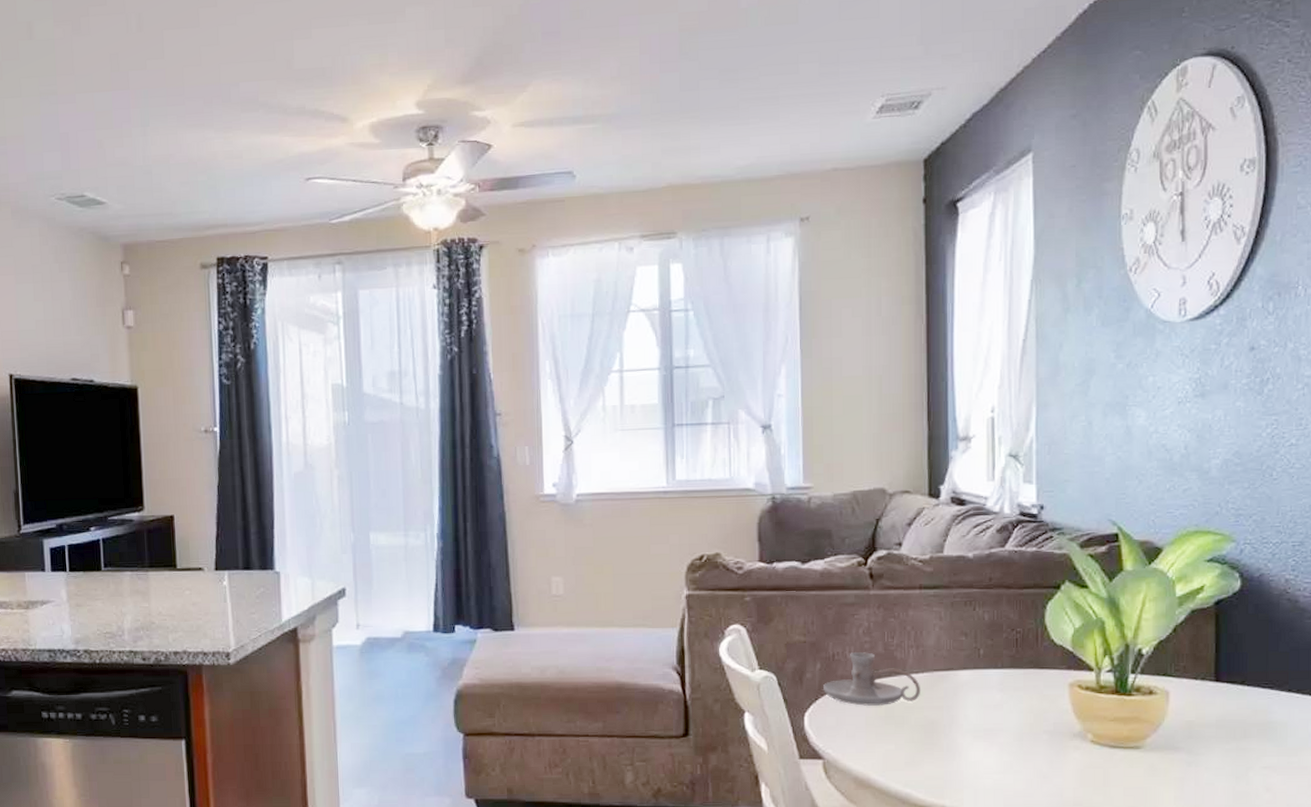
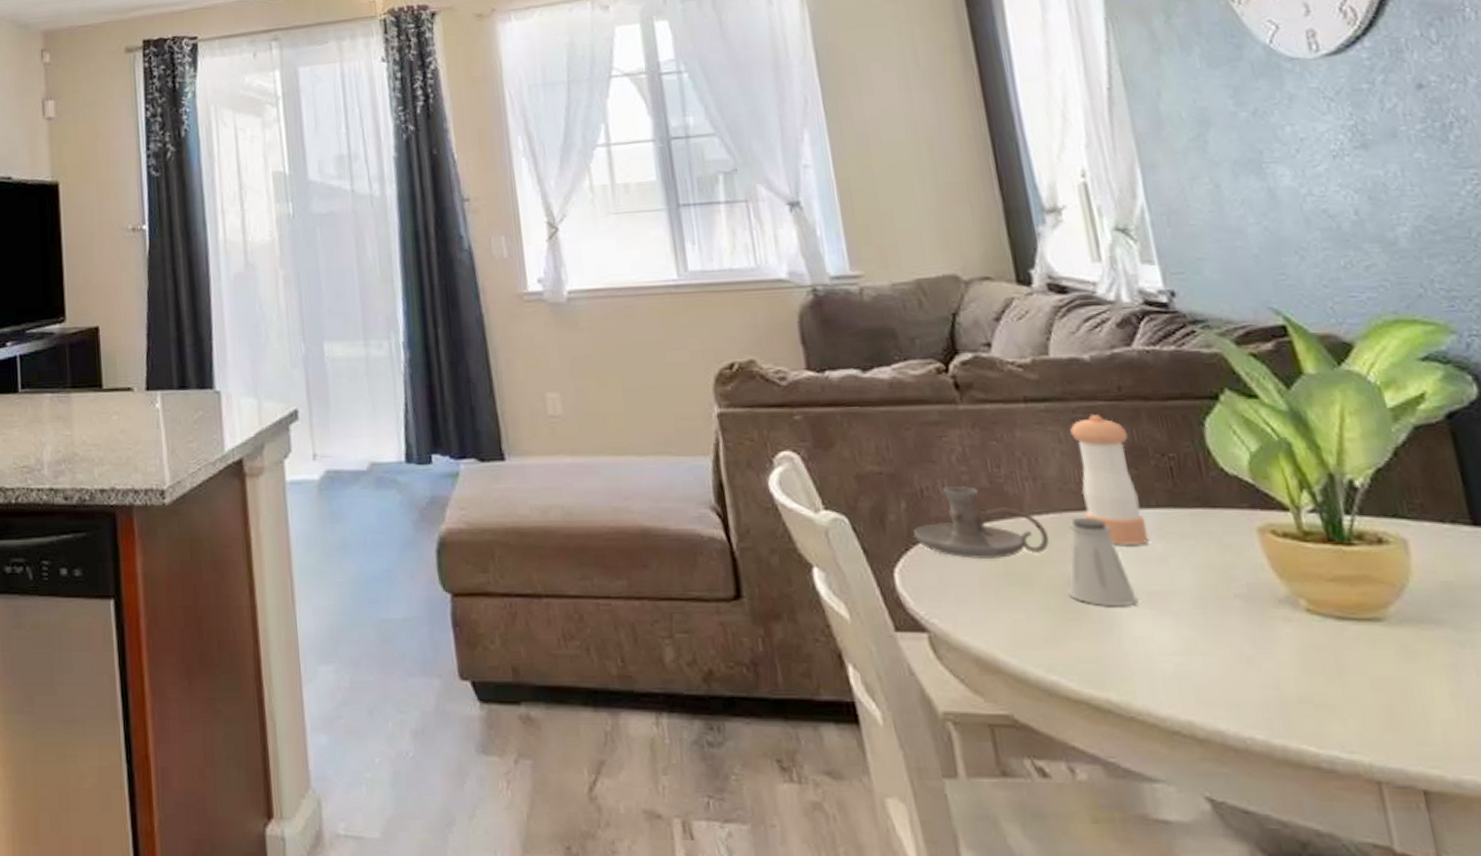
saltshaker: none [928,675,976,739] -> present [1067,517,1138,606]
pepper shaker: none [950,599,992,697] -> present [1070,415,1150,546]

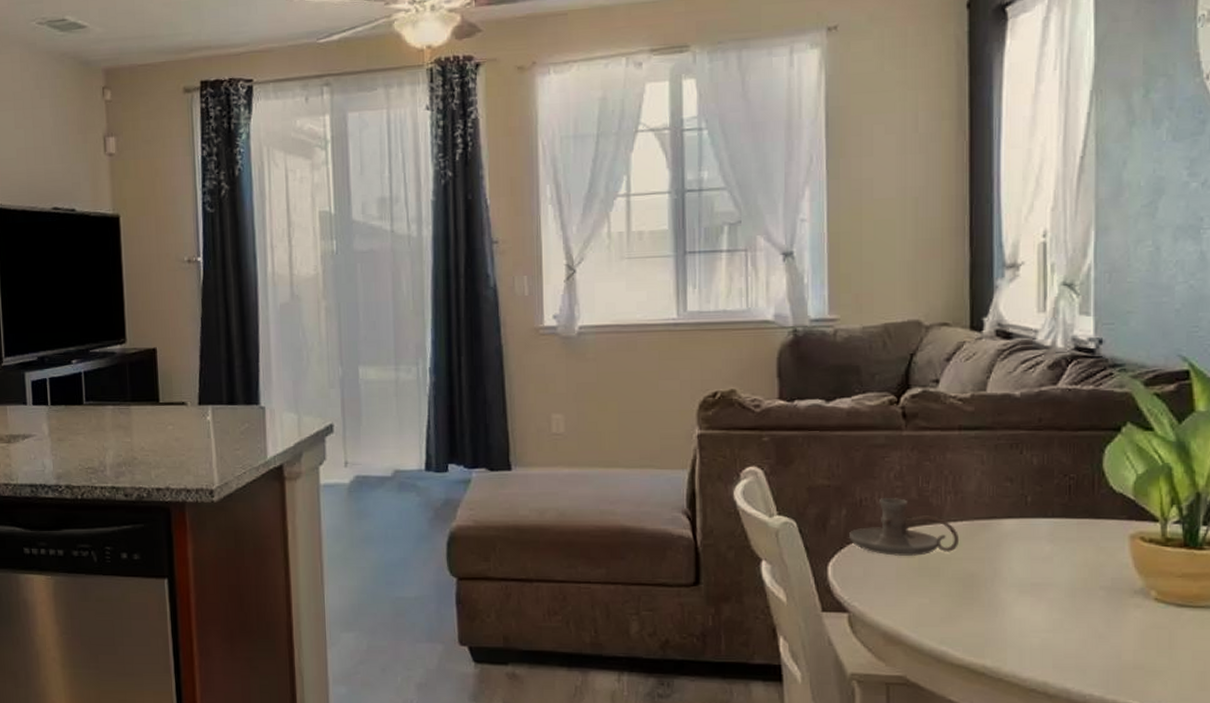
saltshaker: present [1067,517,1138,606] -> none [967,524,1022,594]
pepper shaker: present [1070,415,1150,546] -> none [992,442,1041,548]

